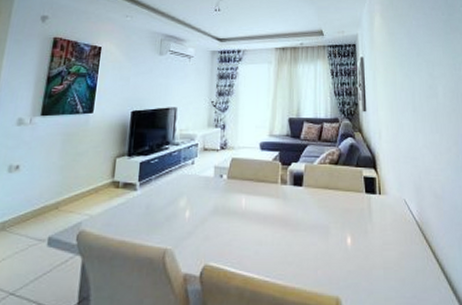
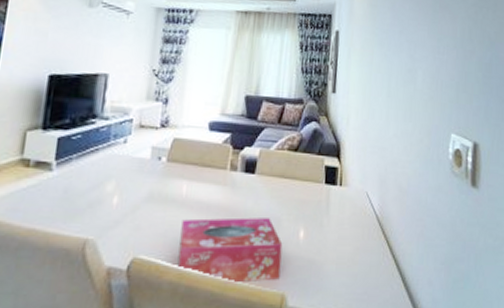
tissue box: none [242,226,333,288] -> present [177,217,283,283]

